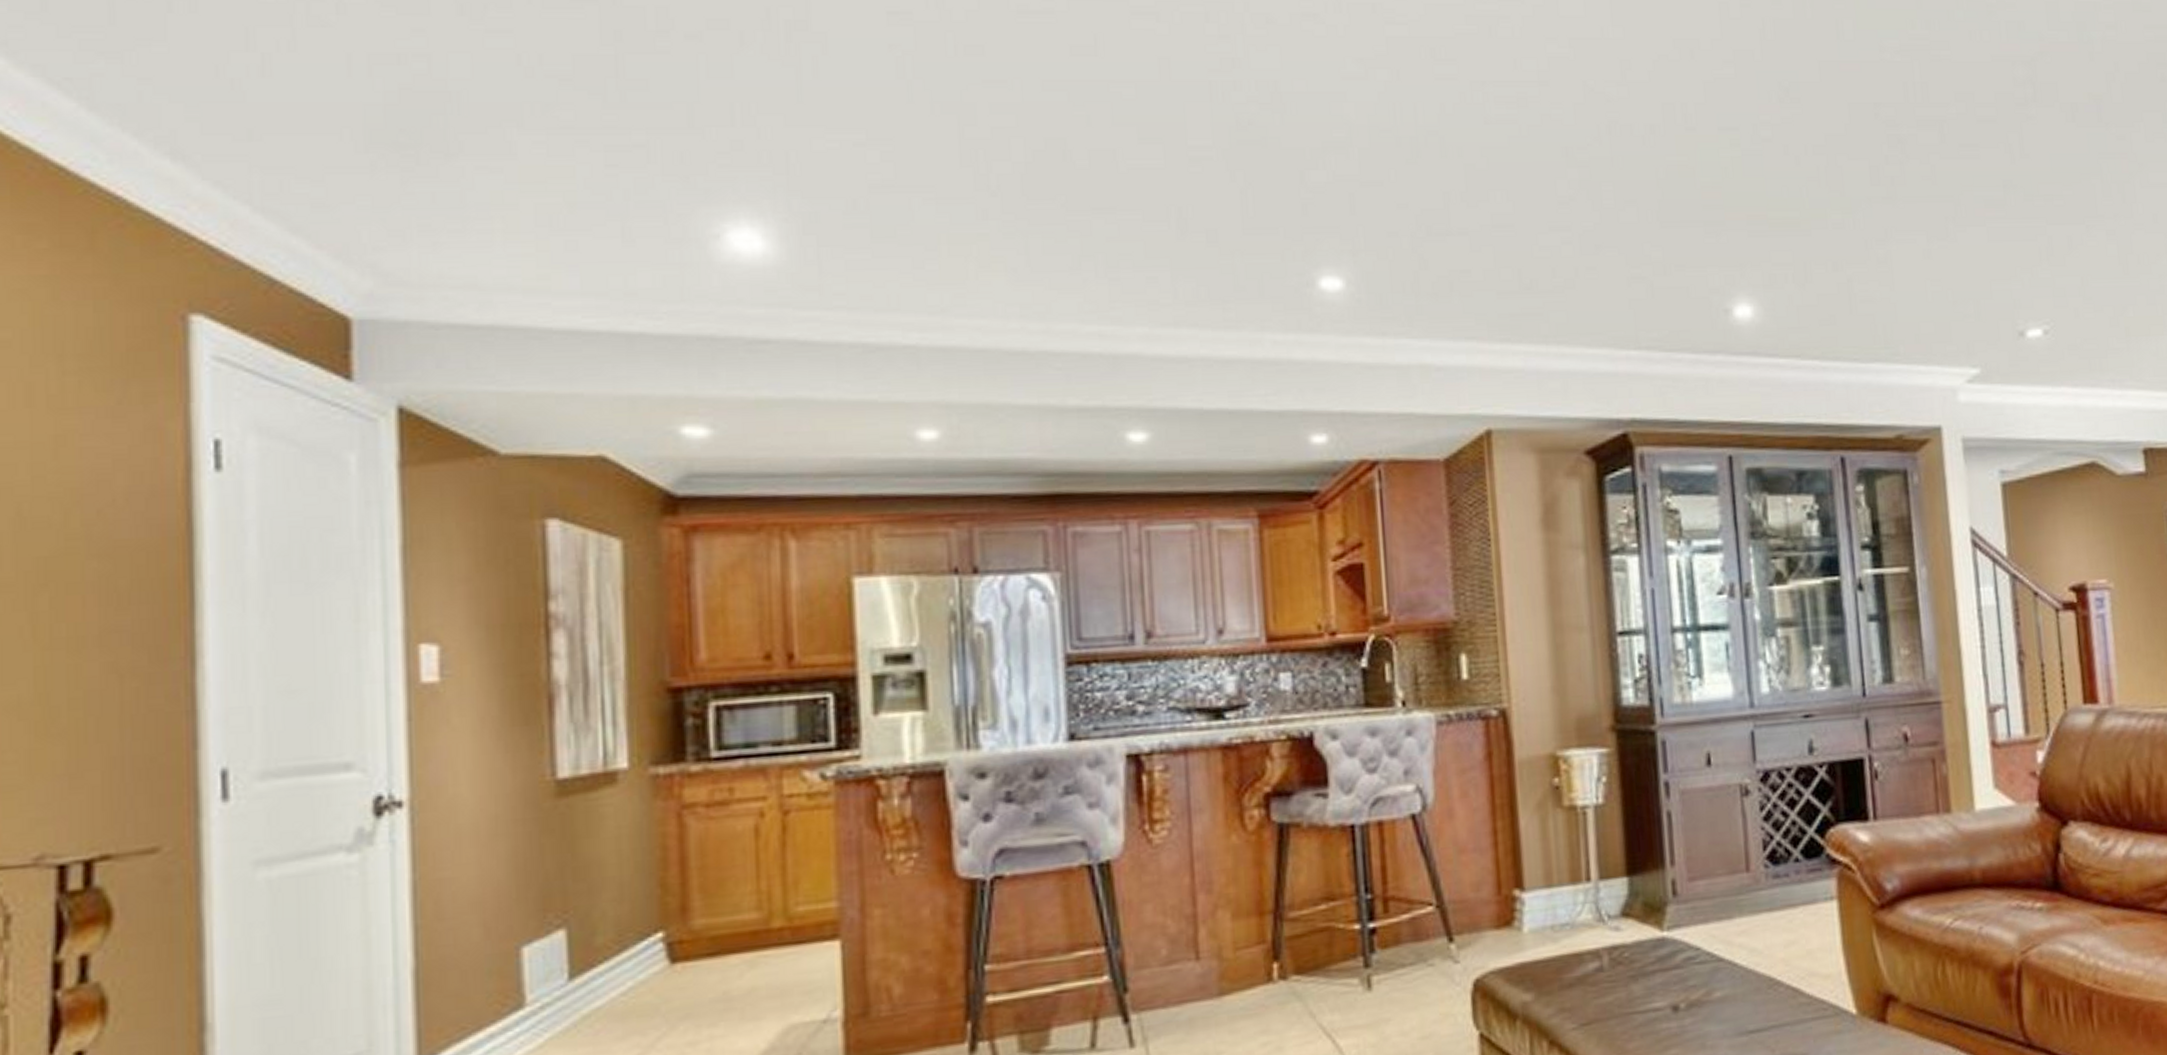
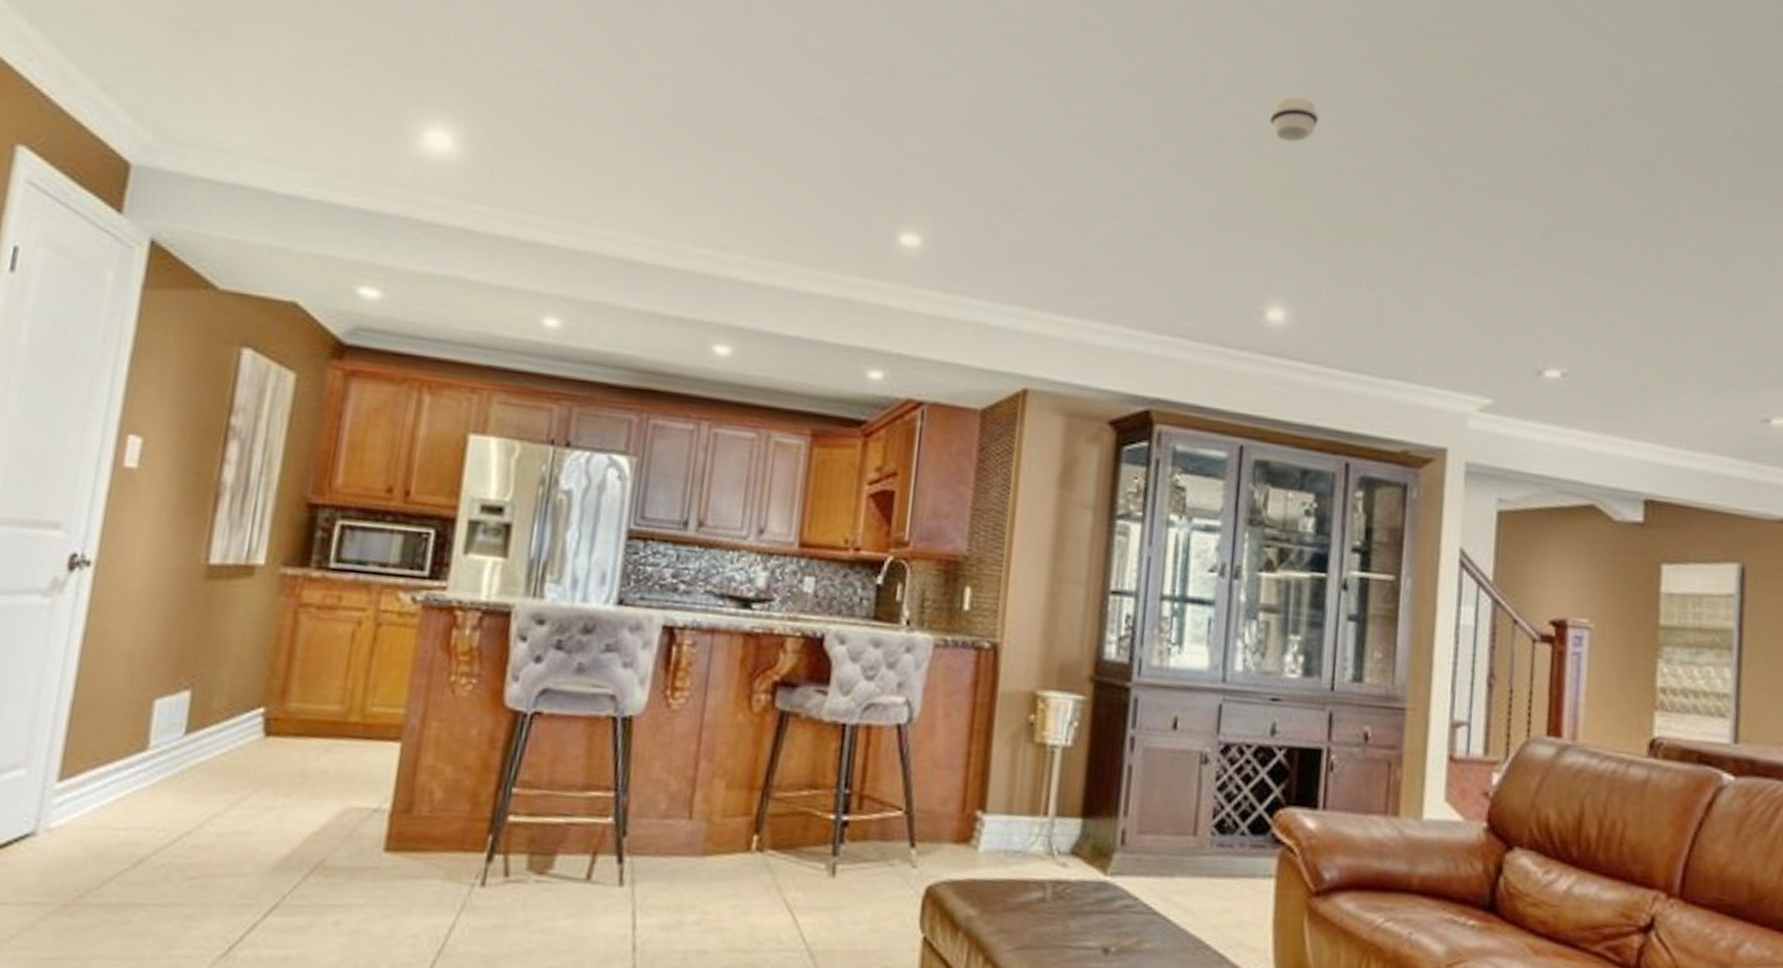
smoke detector: none [1703,72,1756,122] -> present [1269,97,1320,143]

